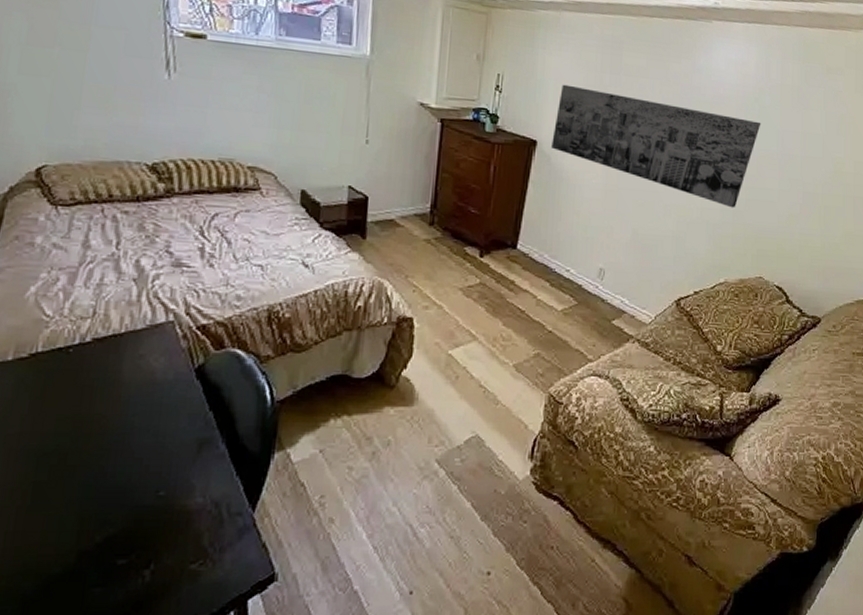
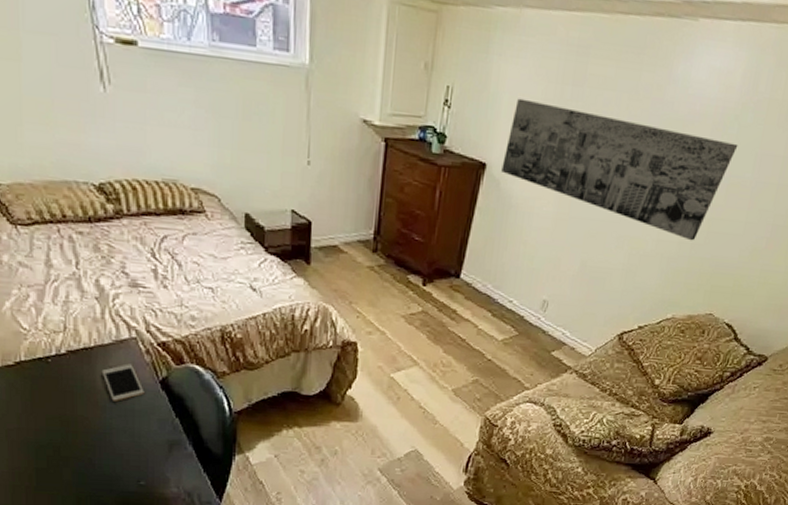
cell phone: none [129,351,177,395] -> present [101,363,144,401]

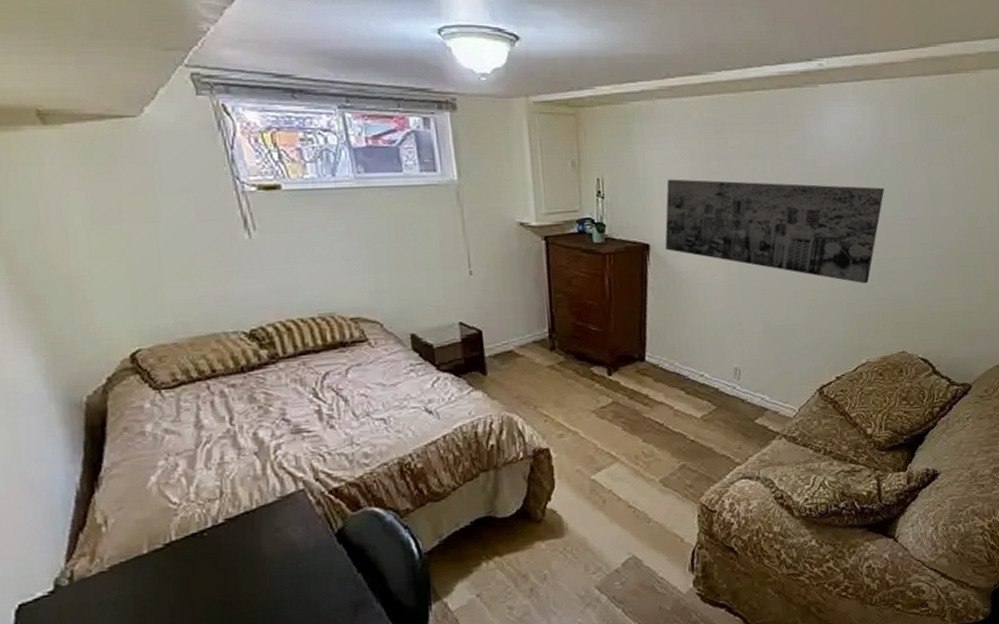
cell phone: present [101,363,144,401] -> none [267,520,319,568]

